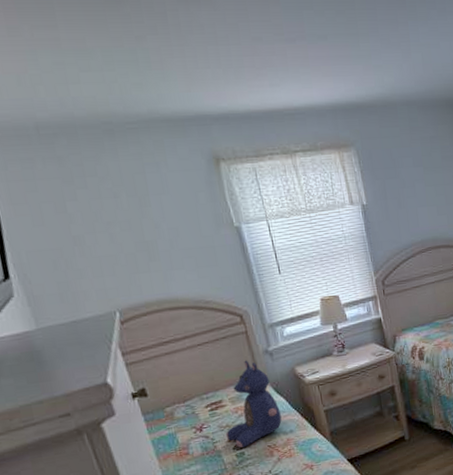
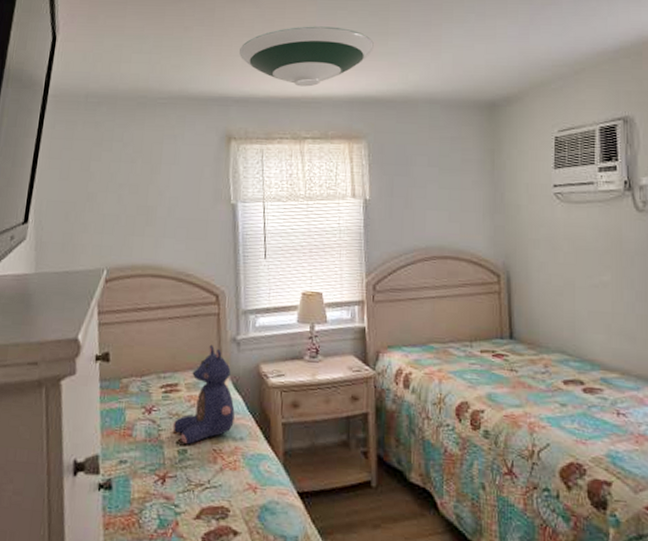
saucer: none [206,29,347,98] -> present [239,26,374,87]

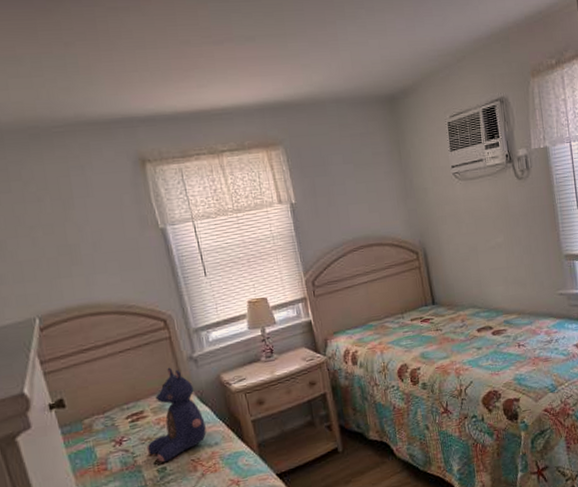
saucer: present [239,26,374,87] -> none [134,31,275,99]

